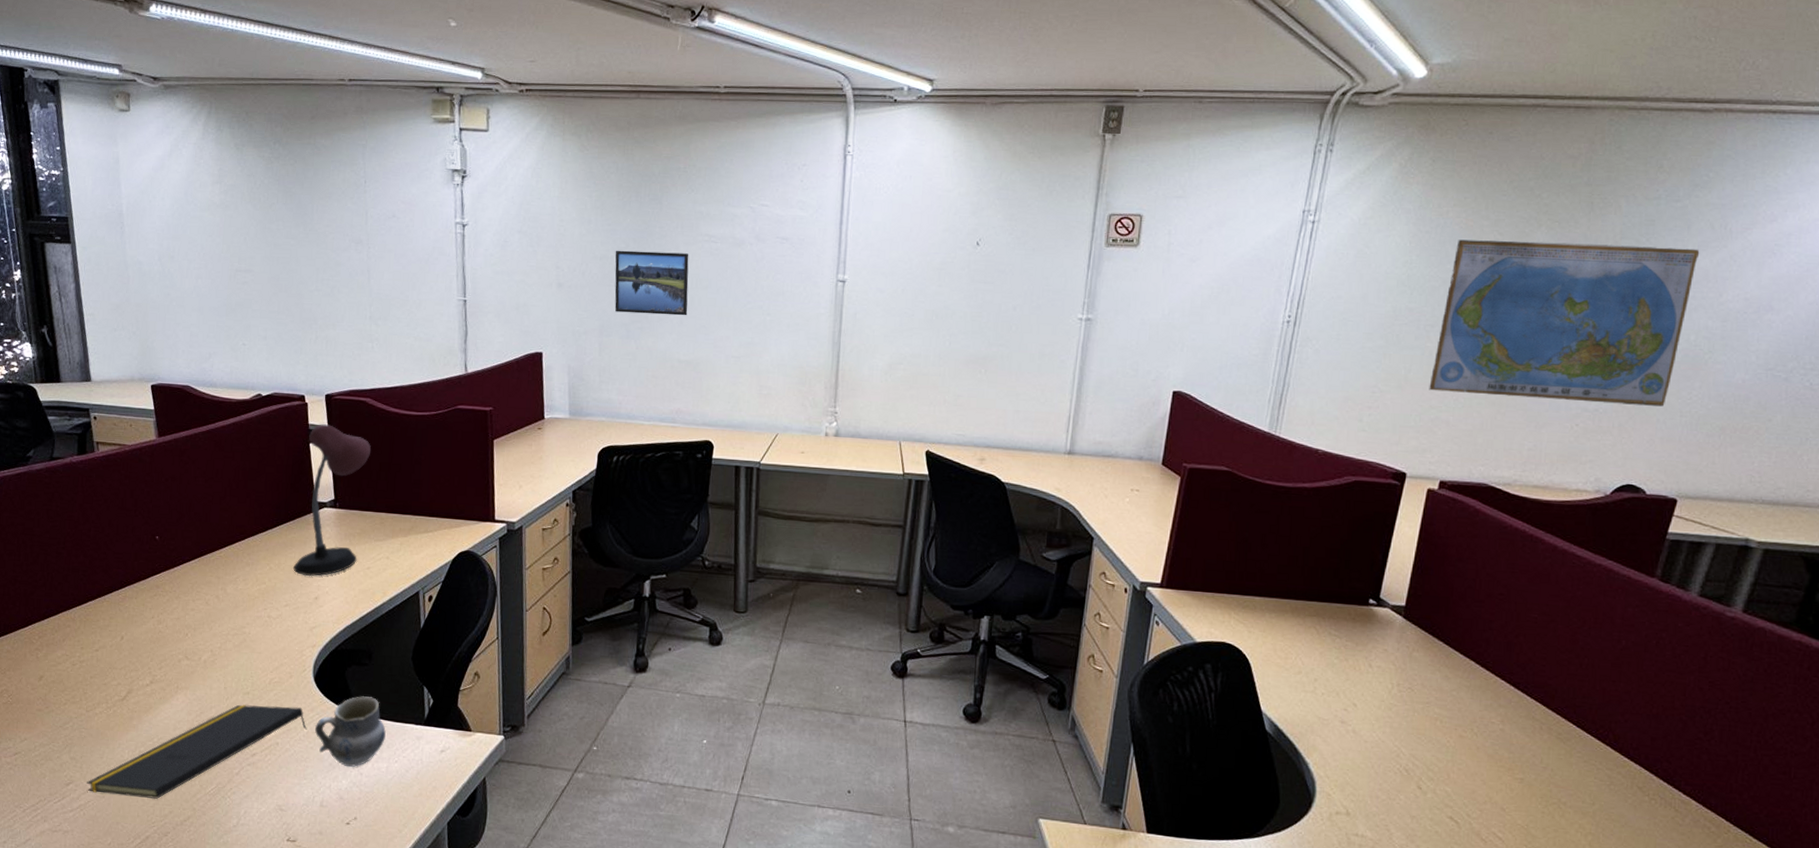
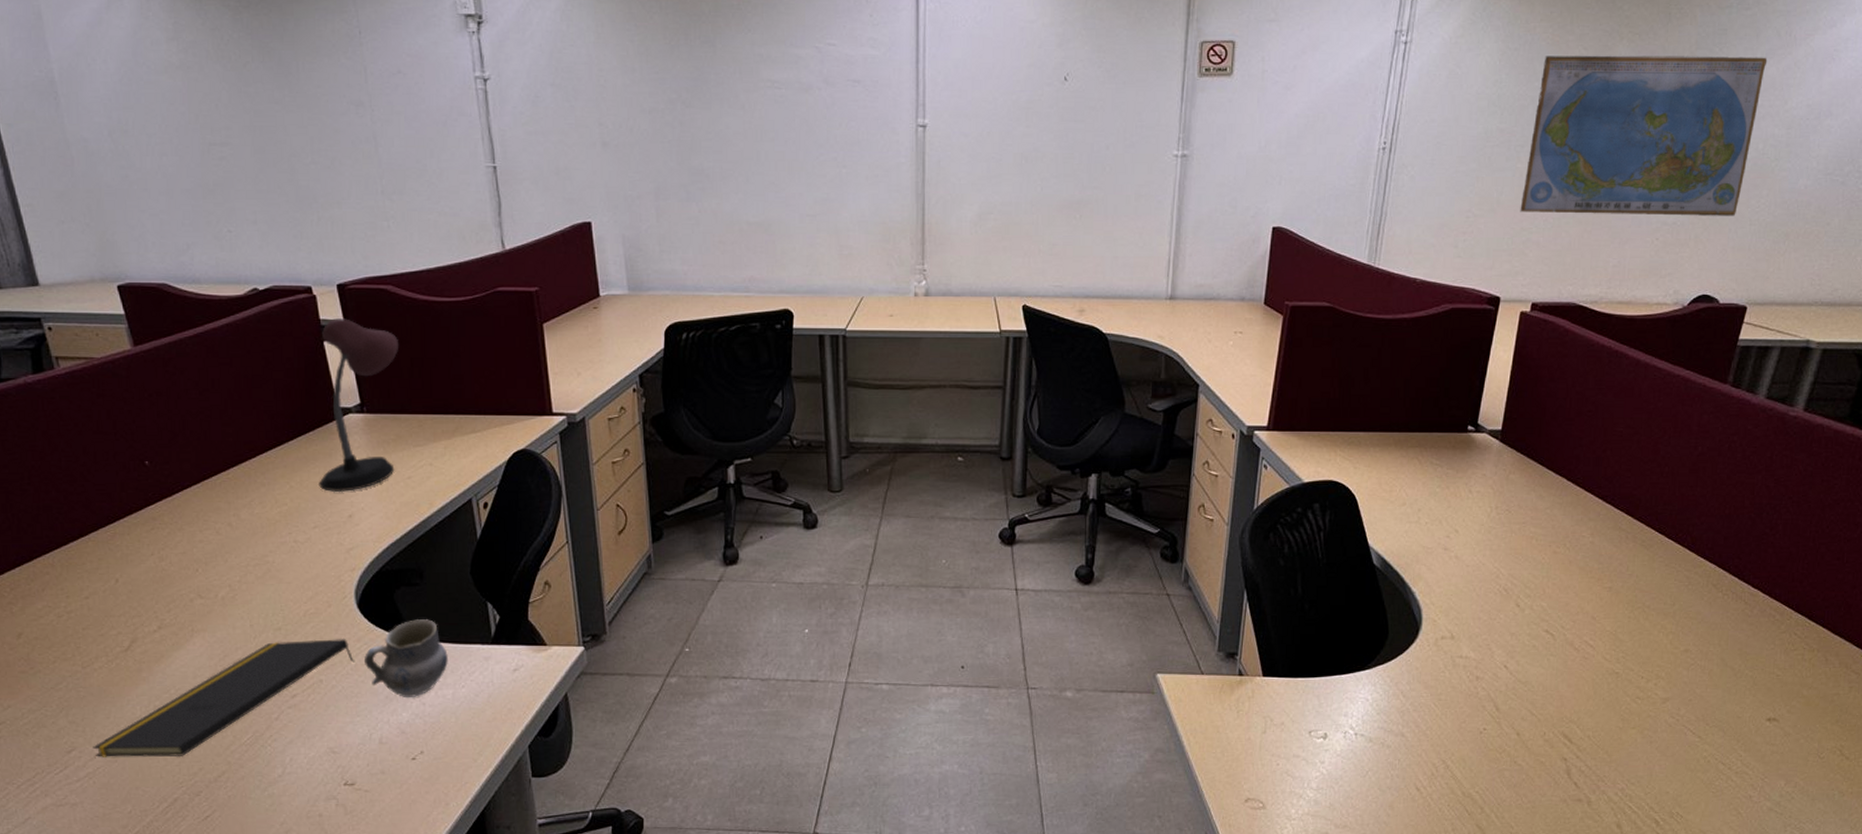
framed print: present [614,250,689,316] -> none [666,101,754,173]

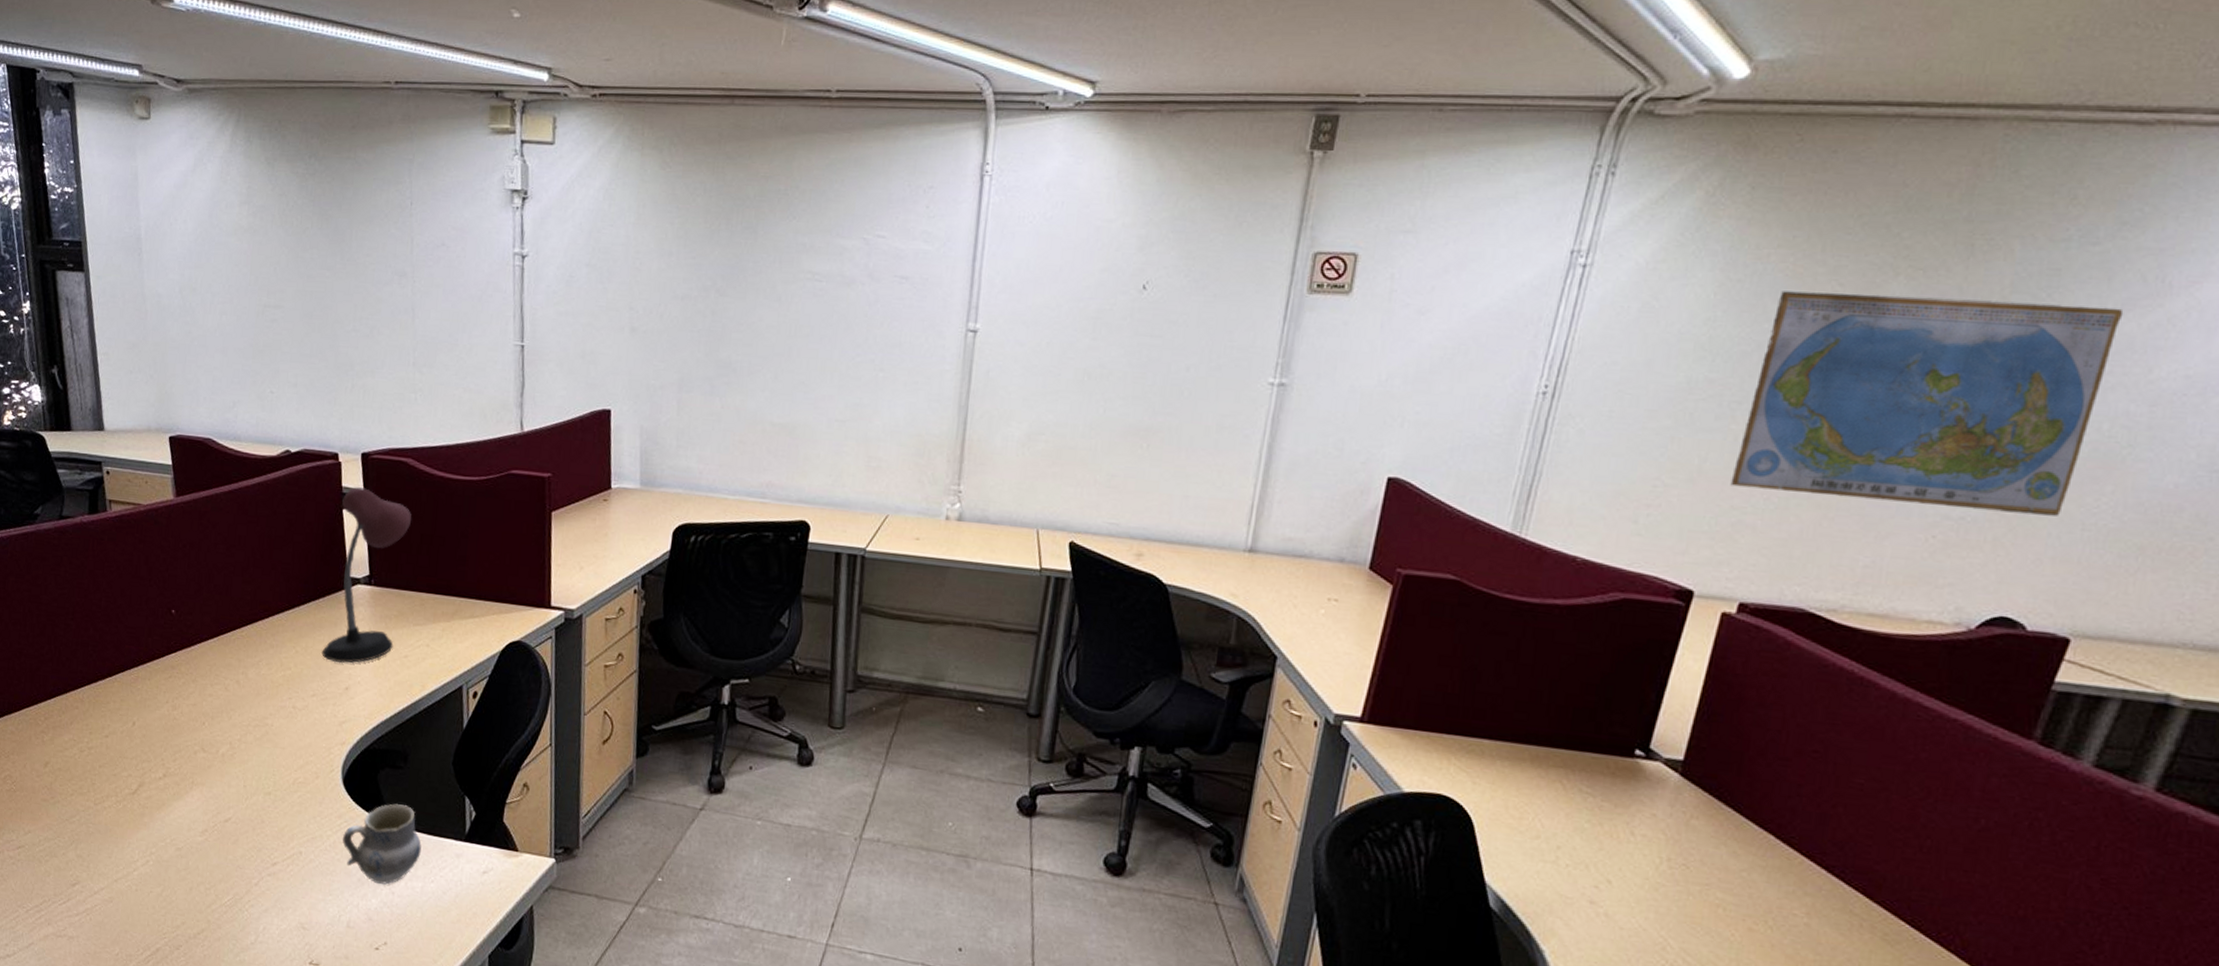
notepad: present [93,638,354,758] -> none [94,806,334,908]

